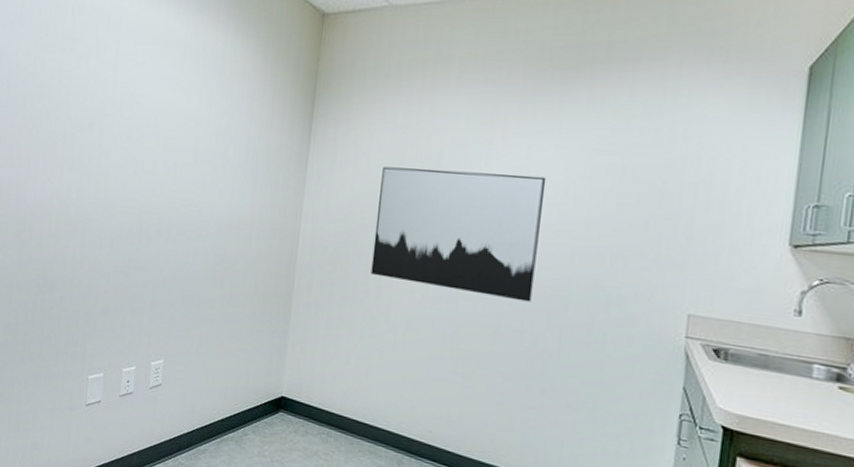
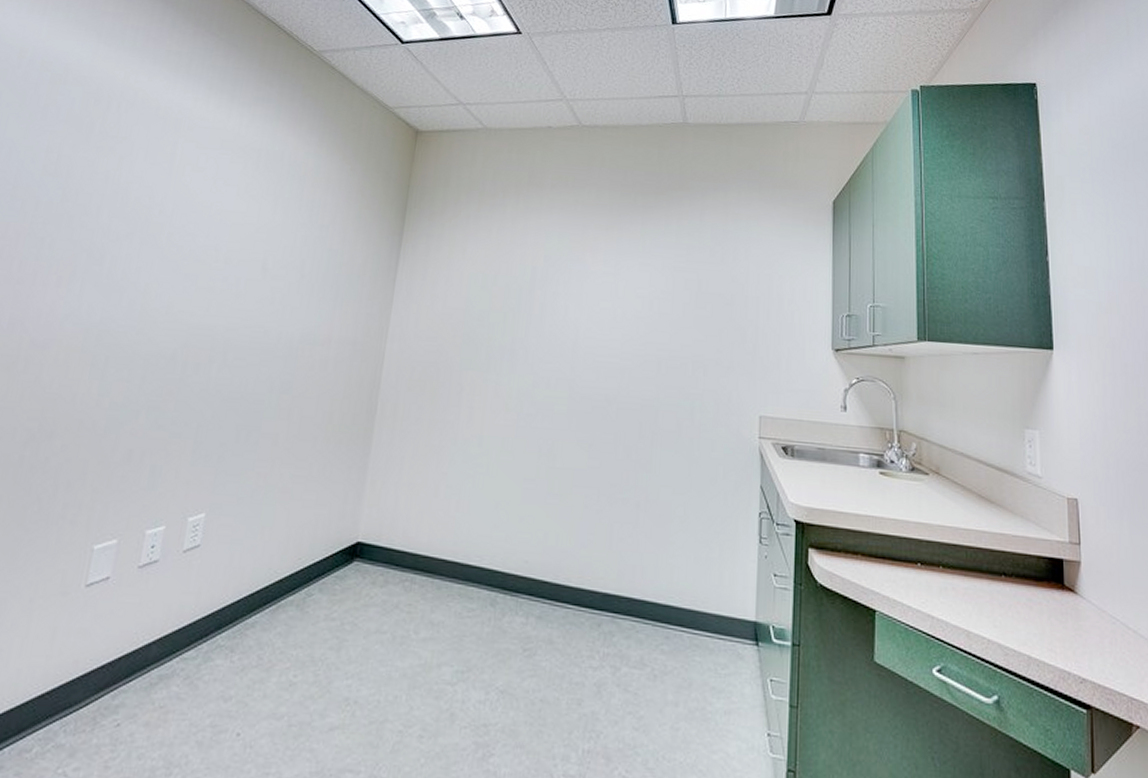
wall art: present [371,166,547,302] -> none [463,282,633,414]

